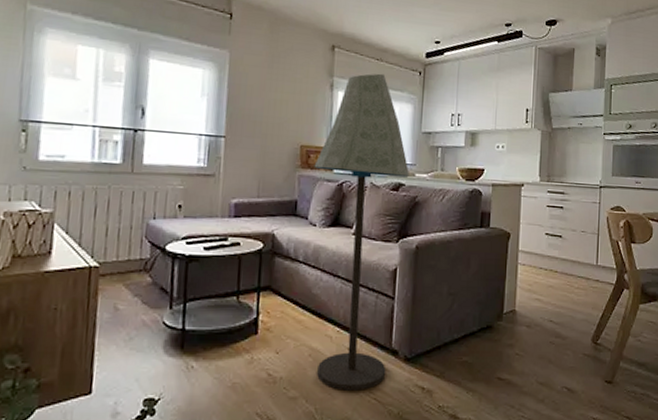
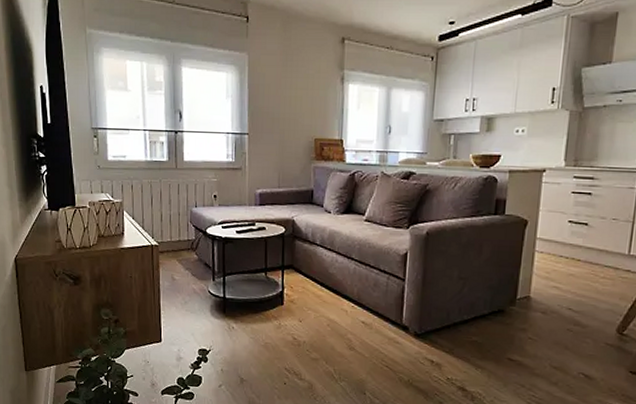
floor lamp: present [314,73,410,391] -> none [327,62,421,358]

